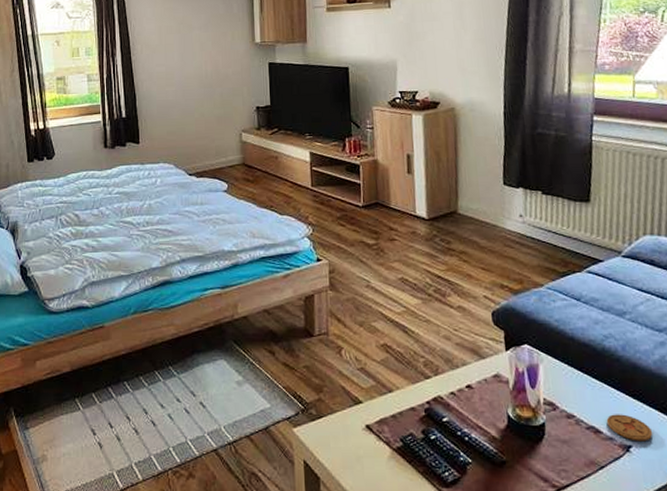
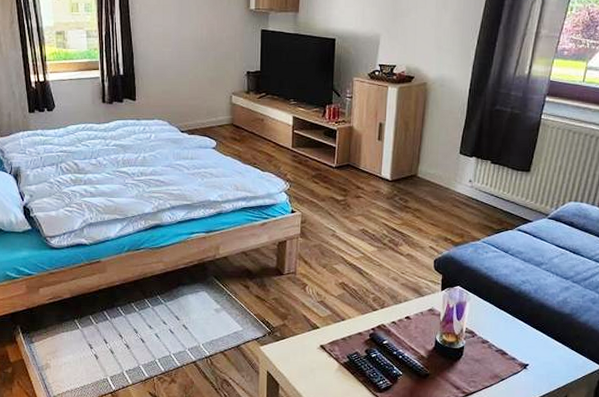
coaster: present [606,414,653,441] -> none [512,341,547,361]

